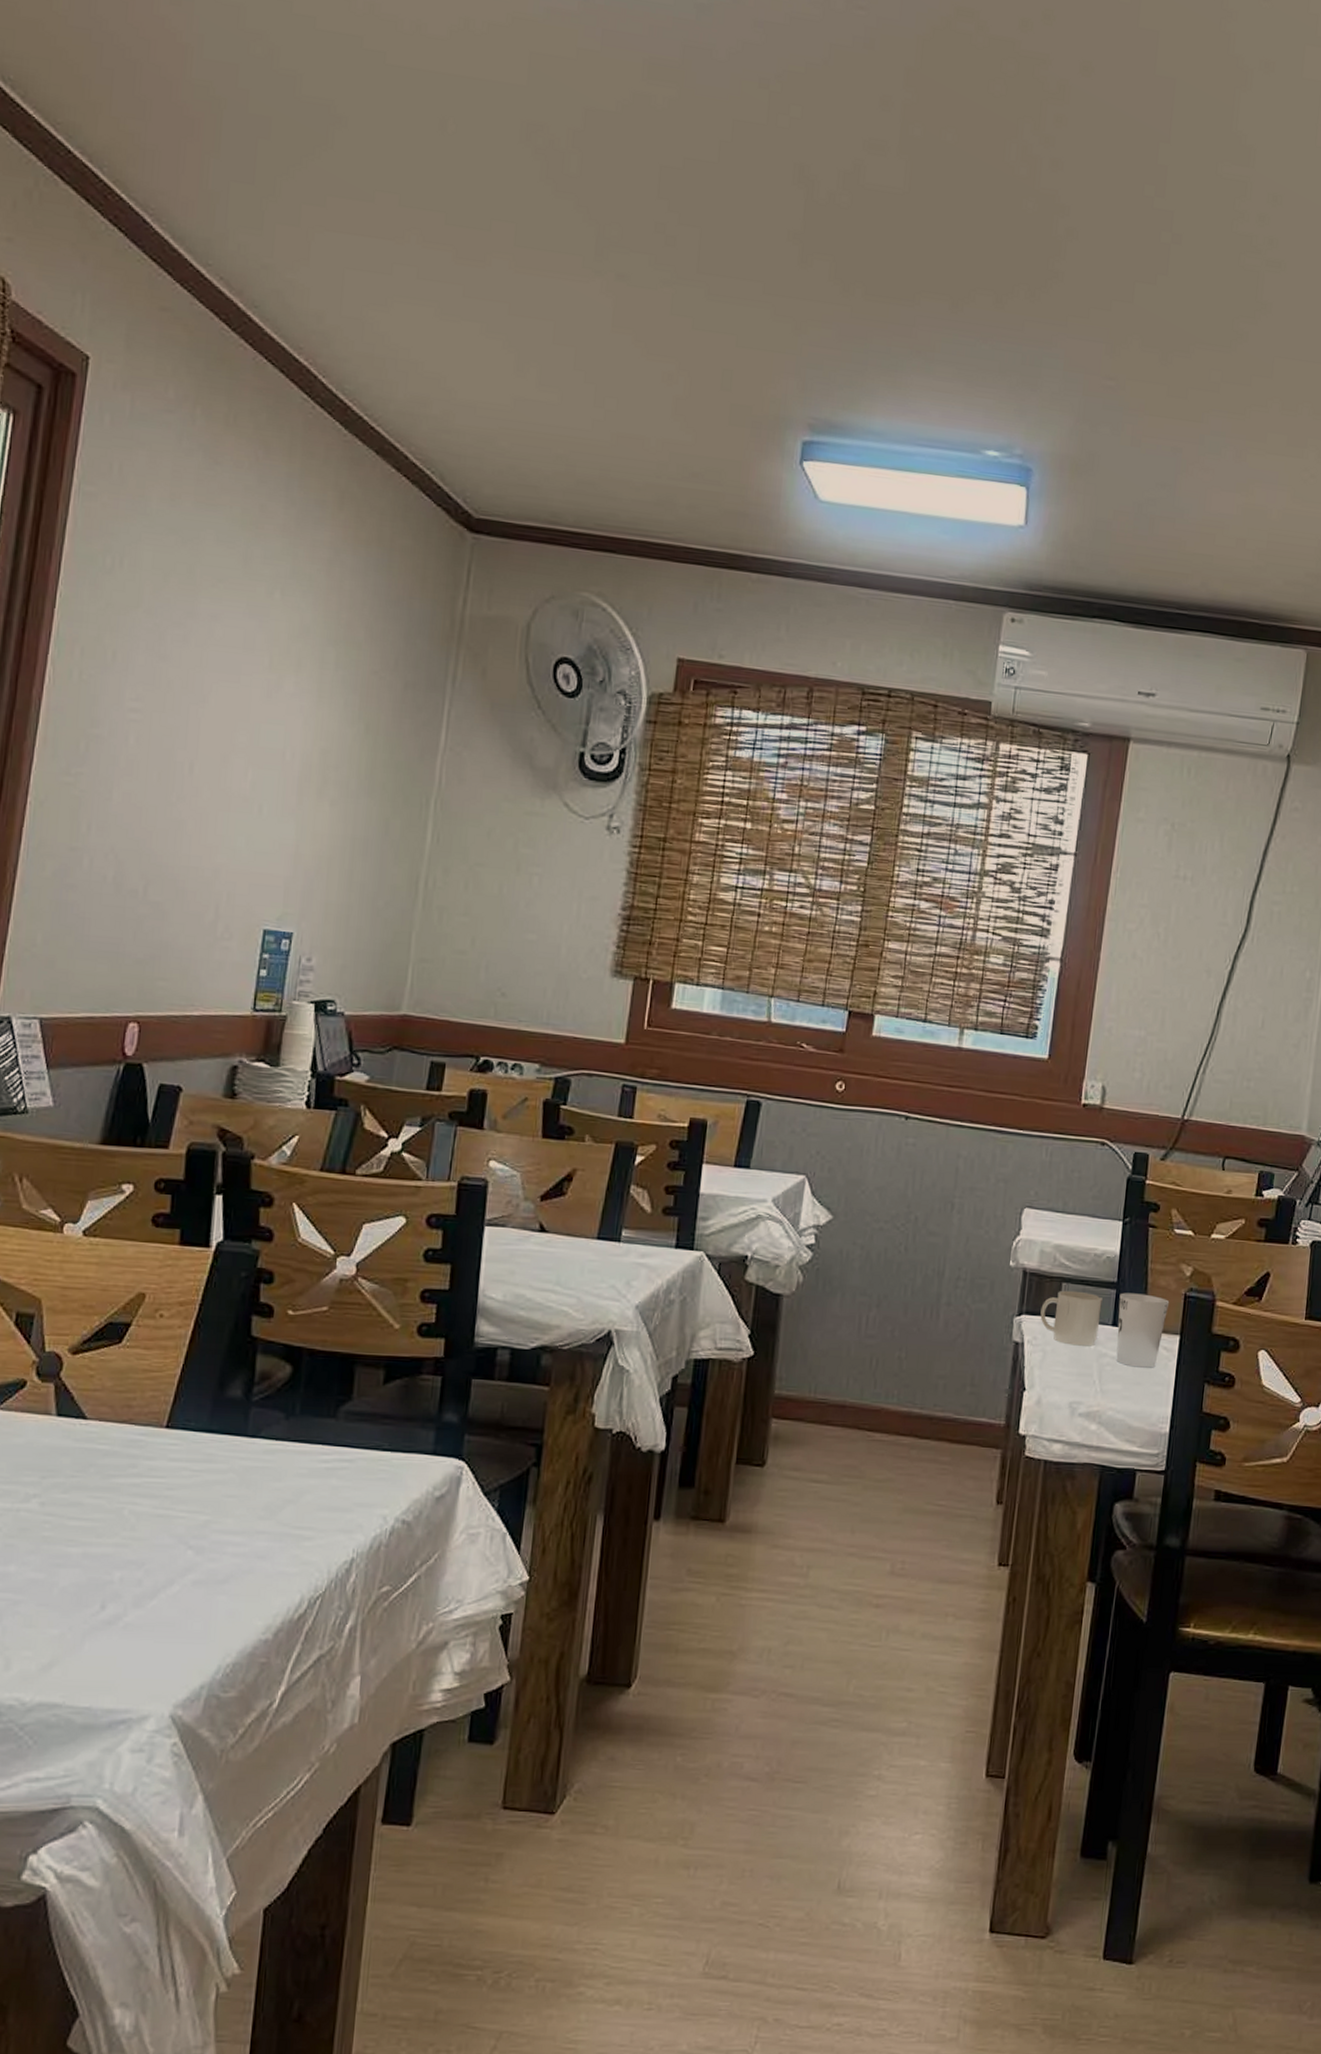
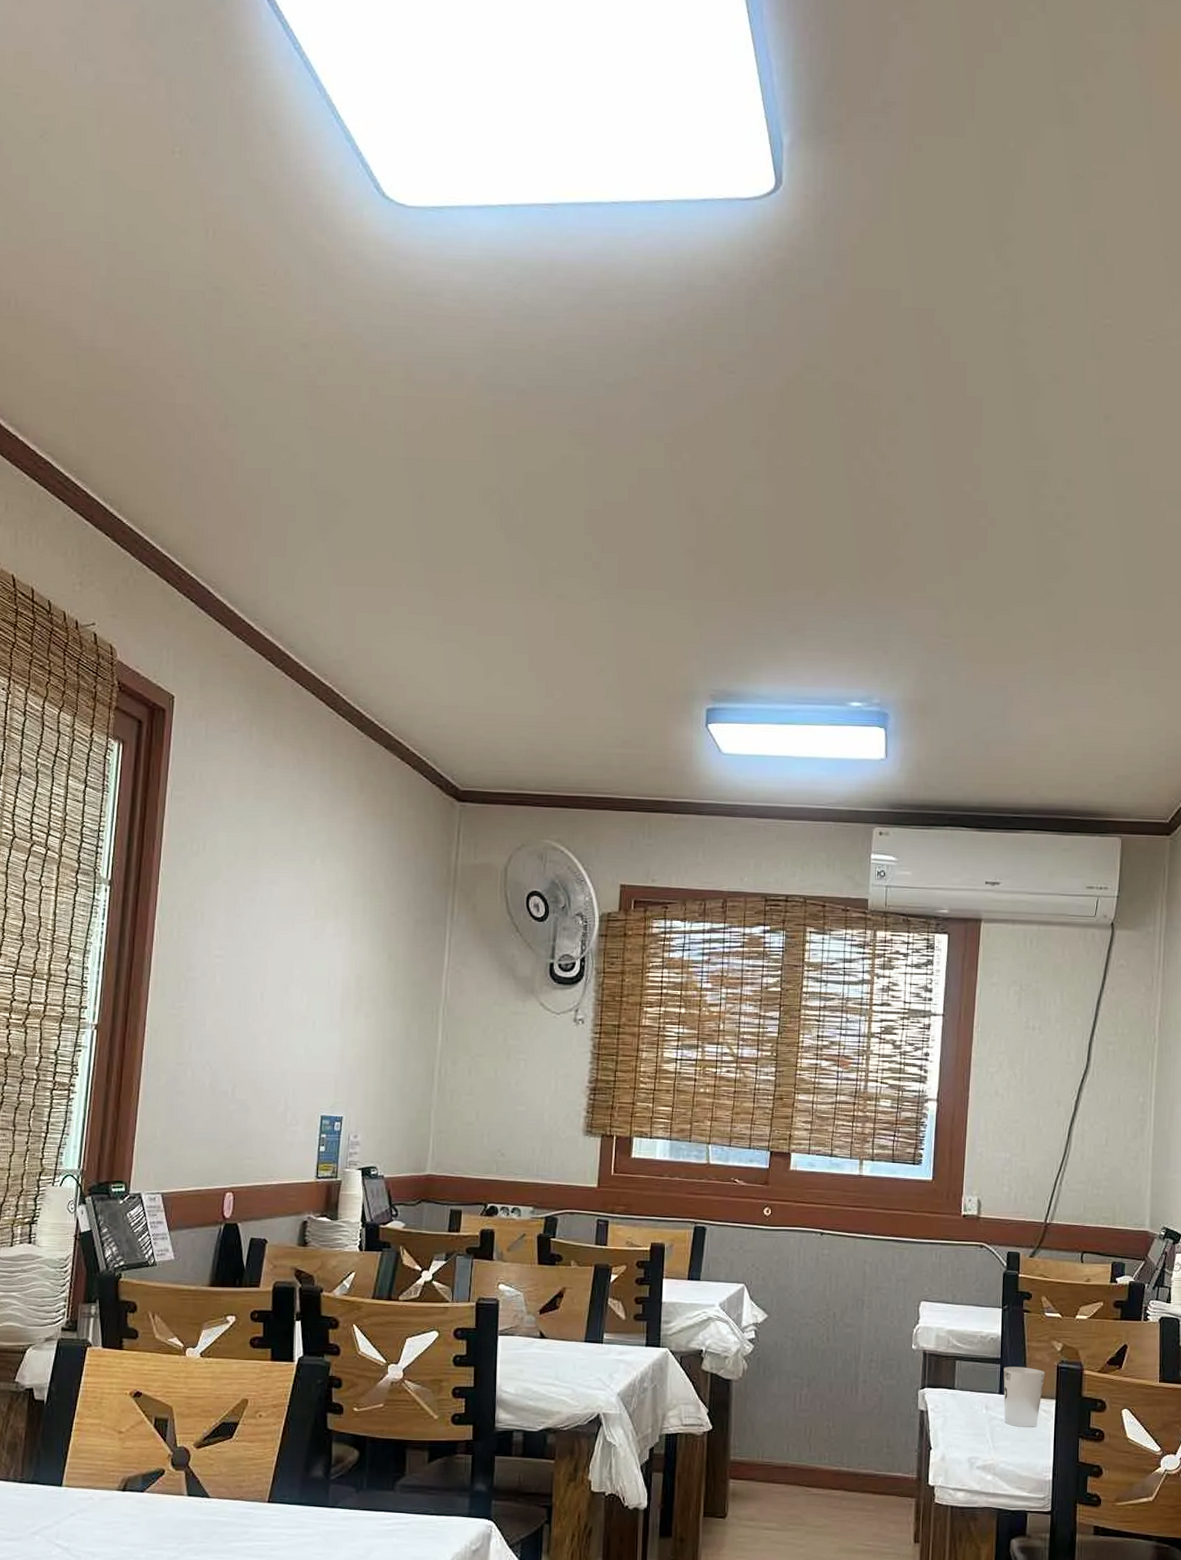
cup: present [1040,1290,1103,1347] -> none [940,1366,990,1412]

